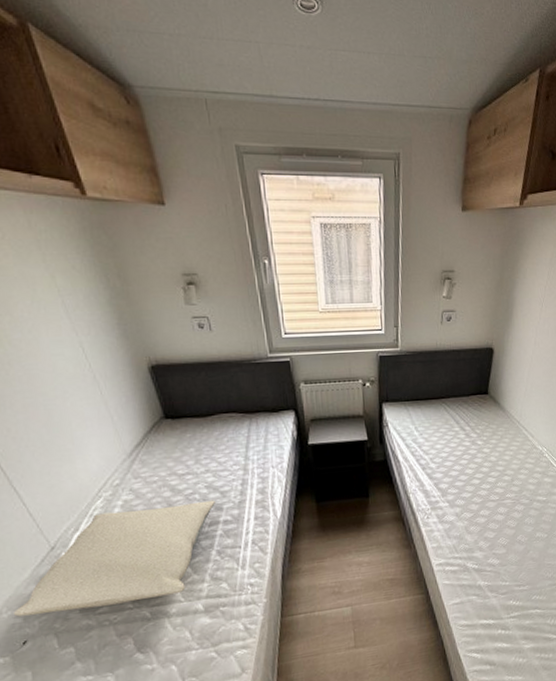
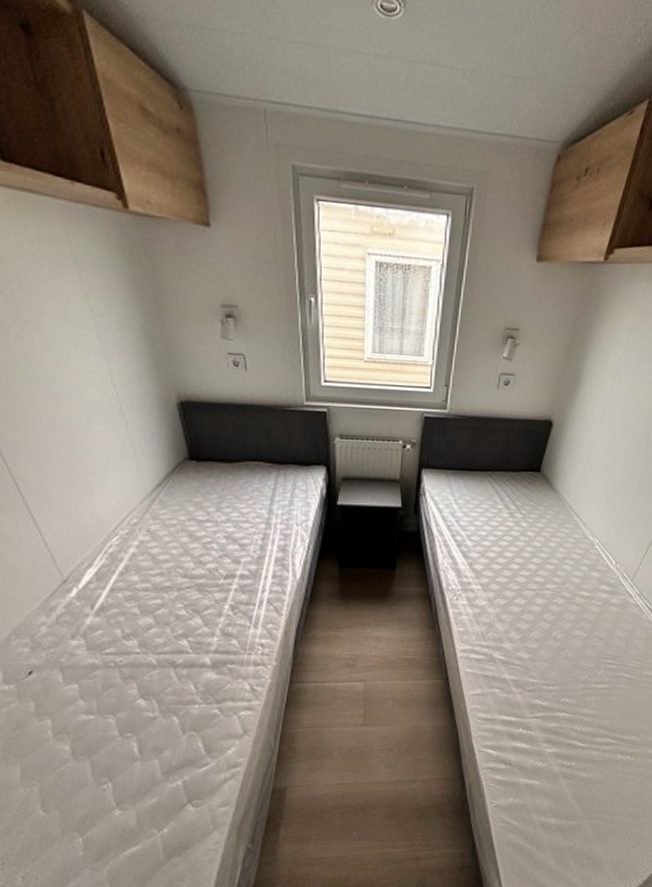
pillow: present [14,500,215,617] -> none [22,551,233,647]

